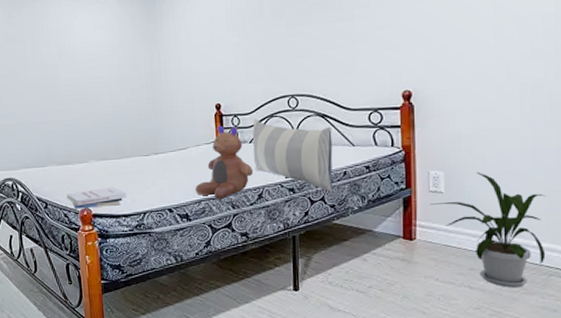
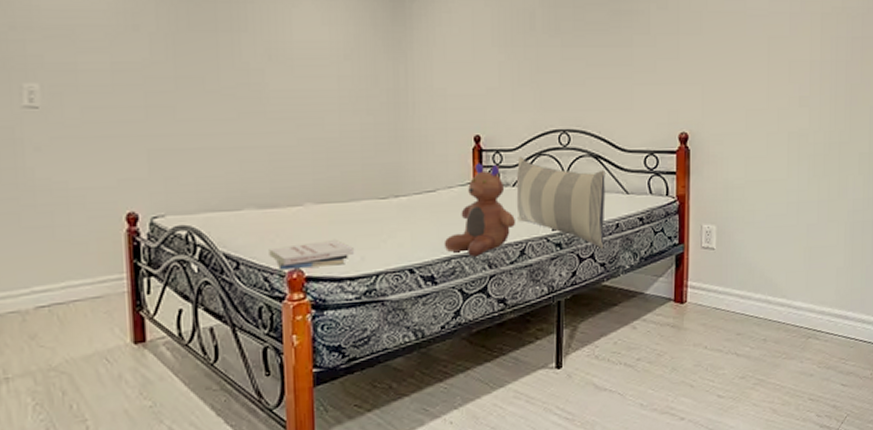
house plant: present [430,172,546,288] -> none [702,226,808,353]

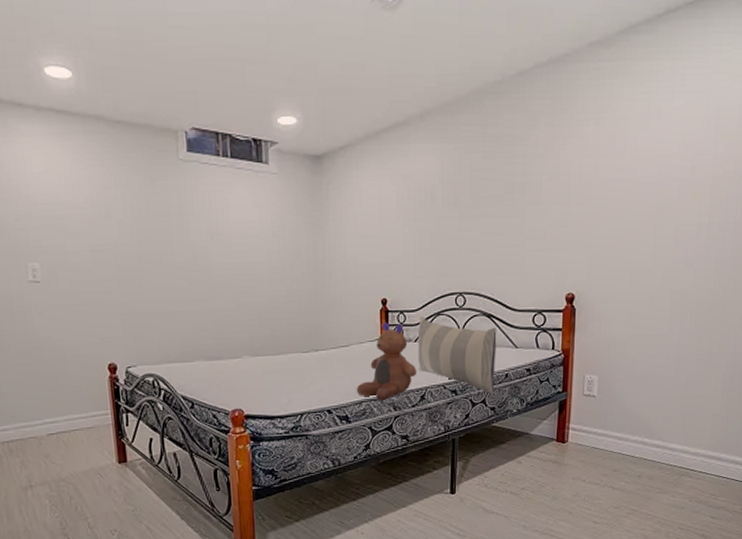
books: present [269,239,355,271] -> none [216,385,284,410]

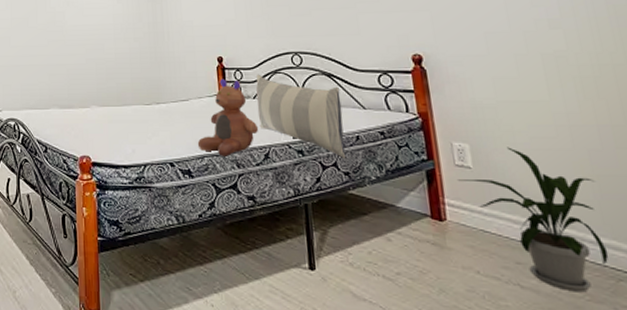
house plant: none [583,376,685,488] -> present [458,147,609,293]

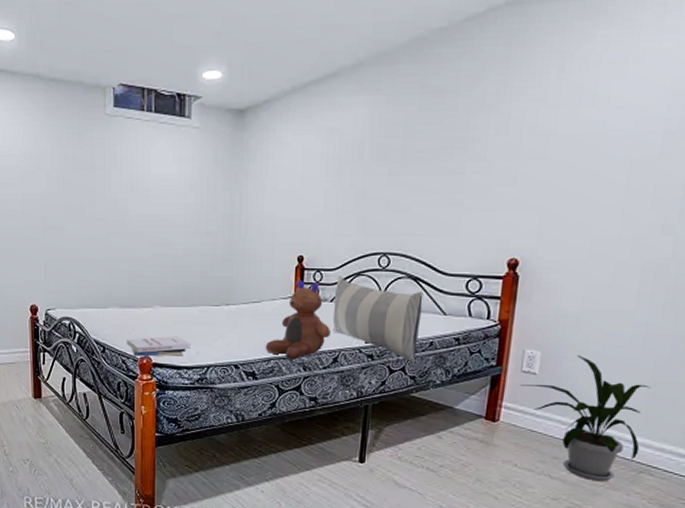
books: none [67,134,128,156] -> present [126,335,192,357]

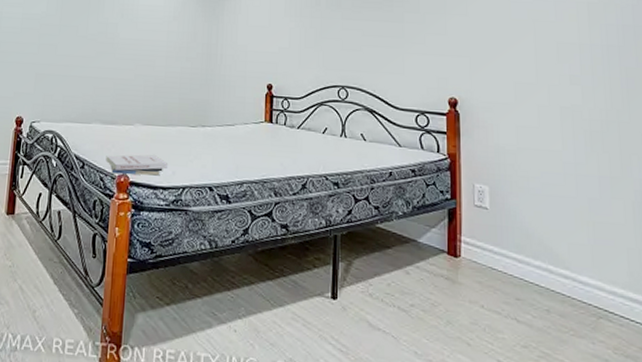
toy: present [265,280,330,360] -> none [238,106,298,184]
pillow: present [332,276,424,364] -> none [300,104,379,194]
house plant: present [520,355,651,482] -> none [475,191,594,328]

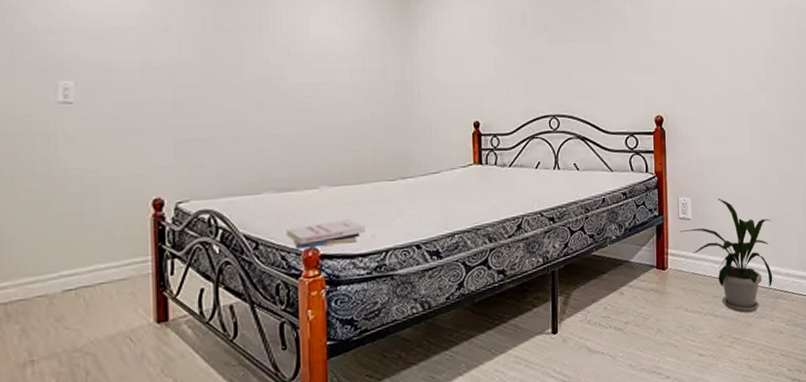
house plant: none [475,191,594,328] -> present [680,198,773,313]

